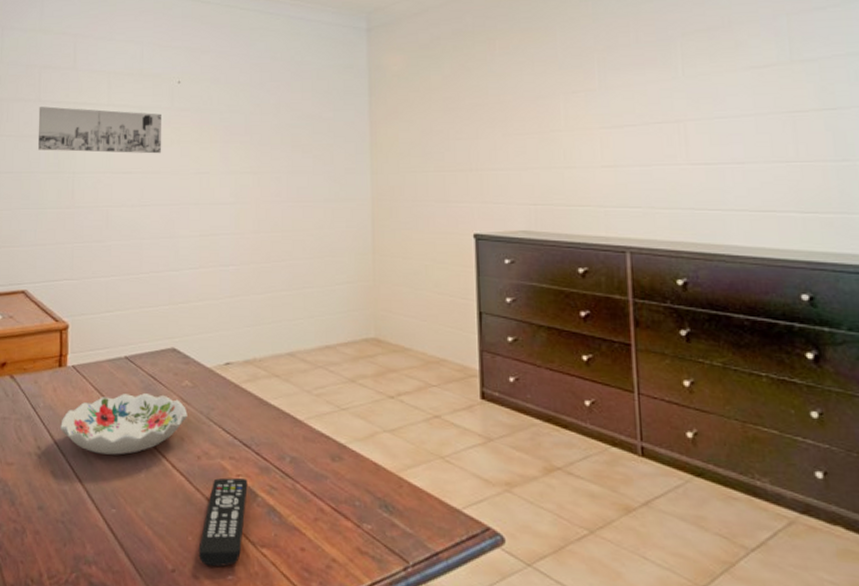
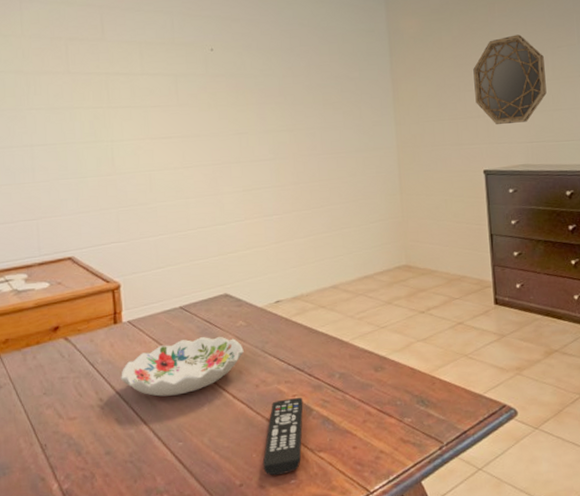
wall art: present [38,106,162,154] -> none [68,78,200,122]
home mirror: none [466,76,557,182] -> present [473,34,547,125]

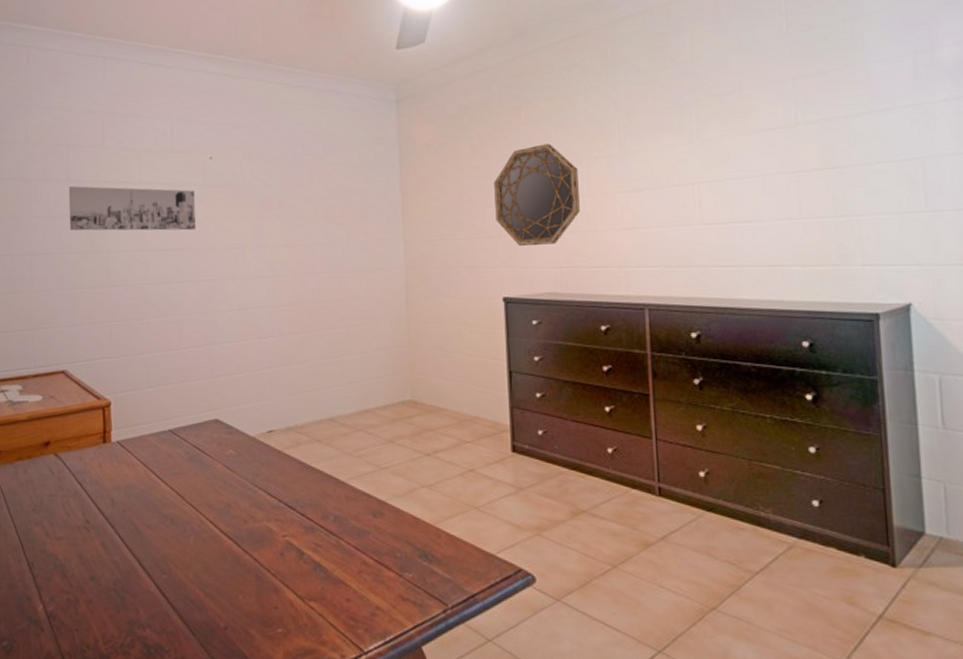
wall art: none [68,78,200,122] -> present [68,186,197,231]
decorative bowl: present [121,336,244,397] -> none [108,463,233,524]
remote control: present [262,398,303,476] -> none [249,539,294,622]

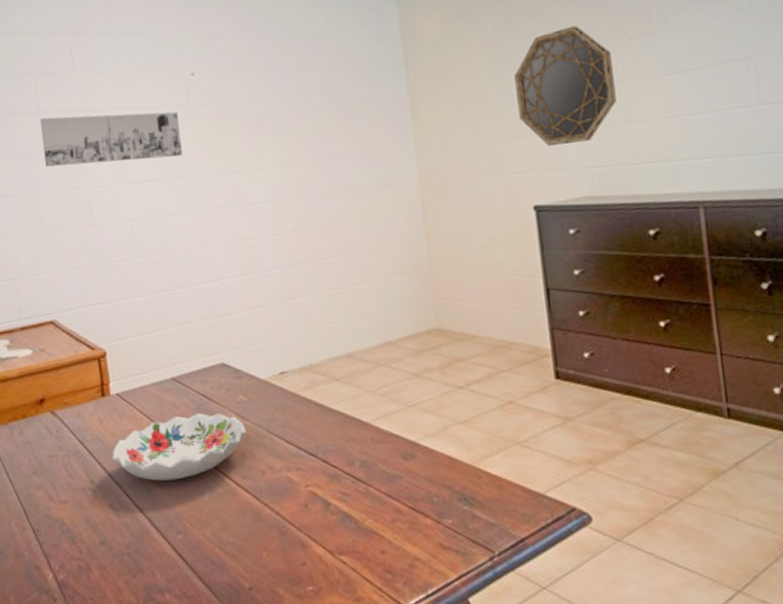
decorative bowl: none [108,463,233,524] -> present [112,412,247,481]

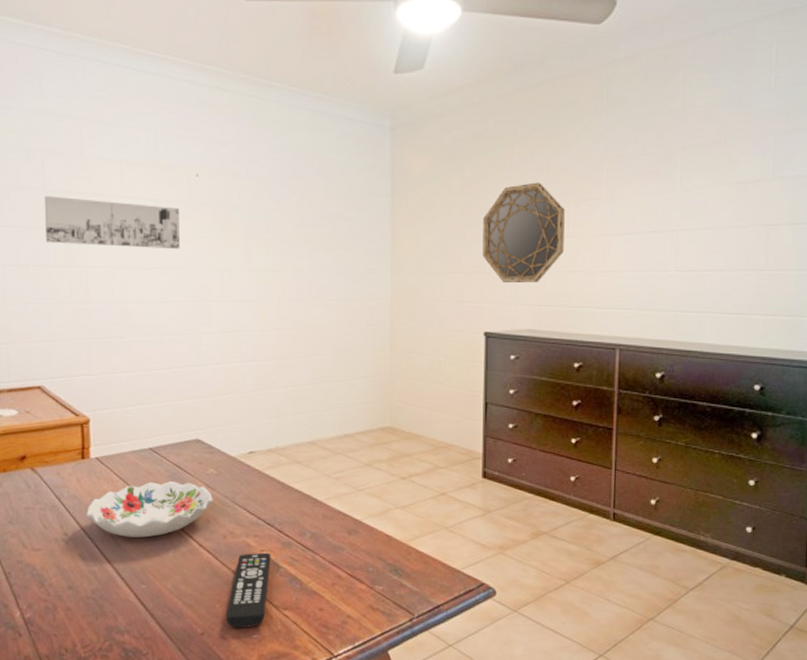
remote control: none [274,489,319,580] -> present [225,553,271,629]

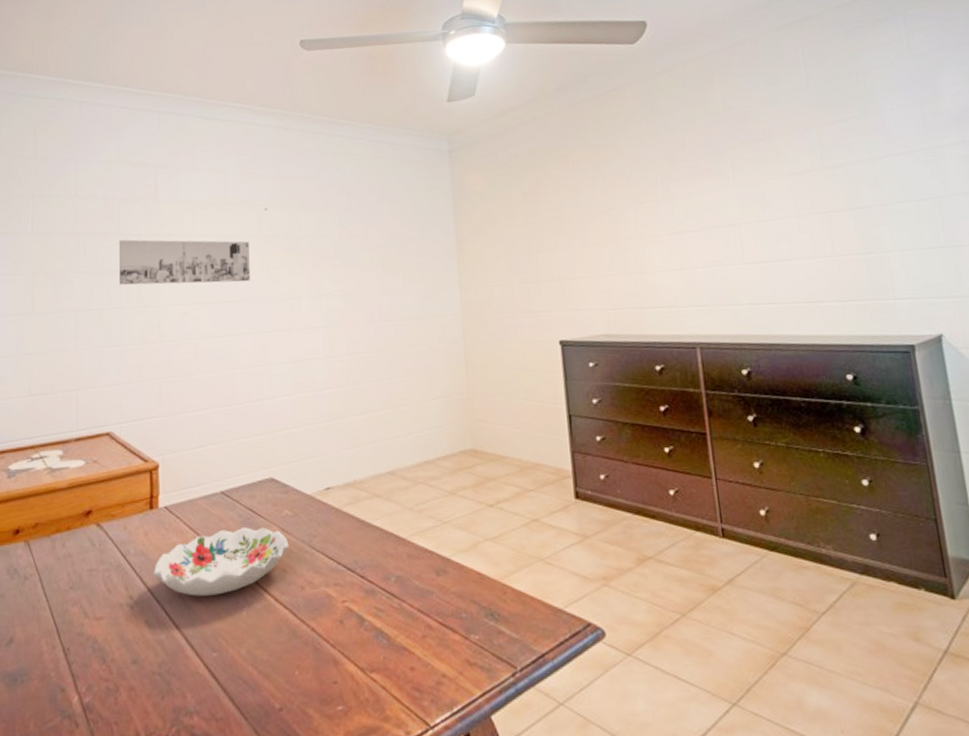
remote control: present [225,553,271,629] -> none [306,604,354,700]
home mirror: present [483,182,565,284] -> none [546,189,629,290]

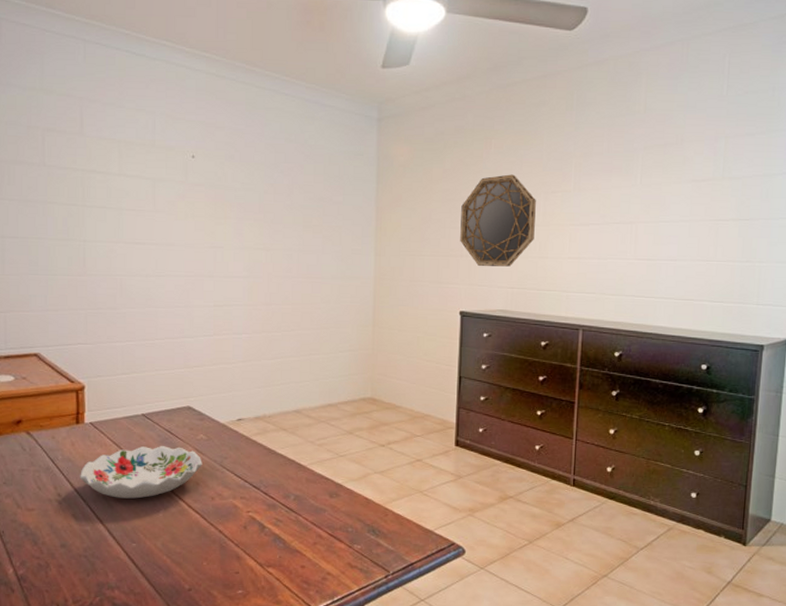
wall art: present [118,239,251,285] -> none [43,172,176,227]
home mirror: none [546,189,629,290] -> present [460,174,536,267]

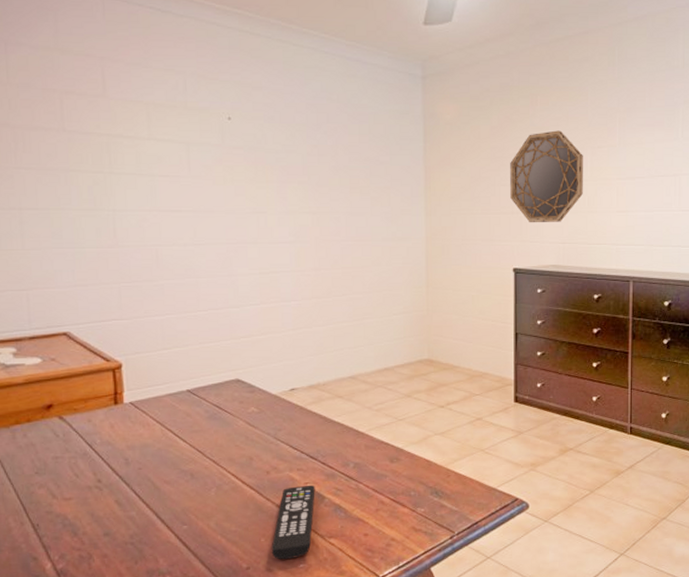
decorative bowl: present [80,445,202,499] -> none [121,421,255,480]
remote control: none [212,514,257,585] -> present [271,485,315,560]

